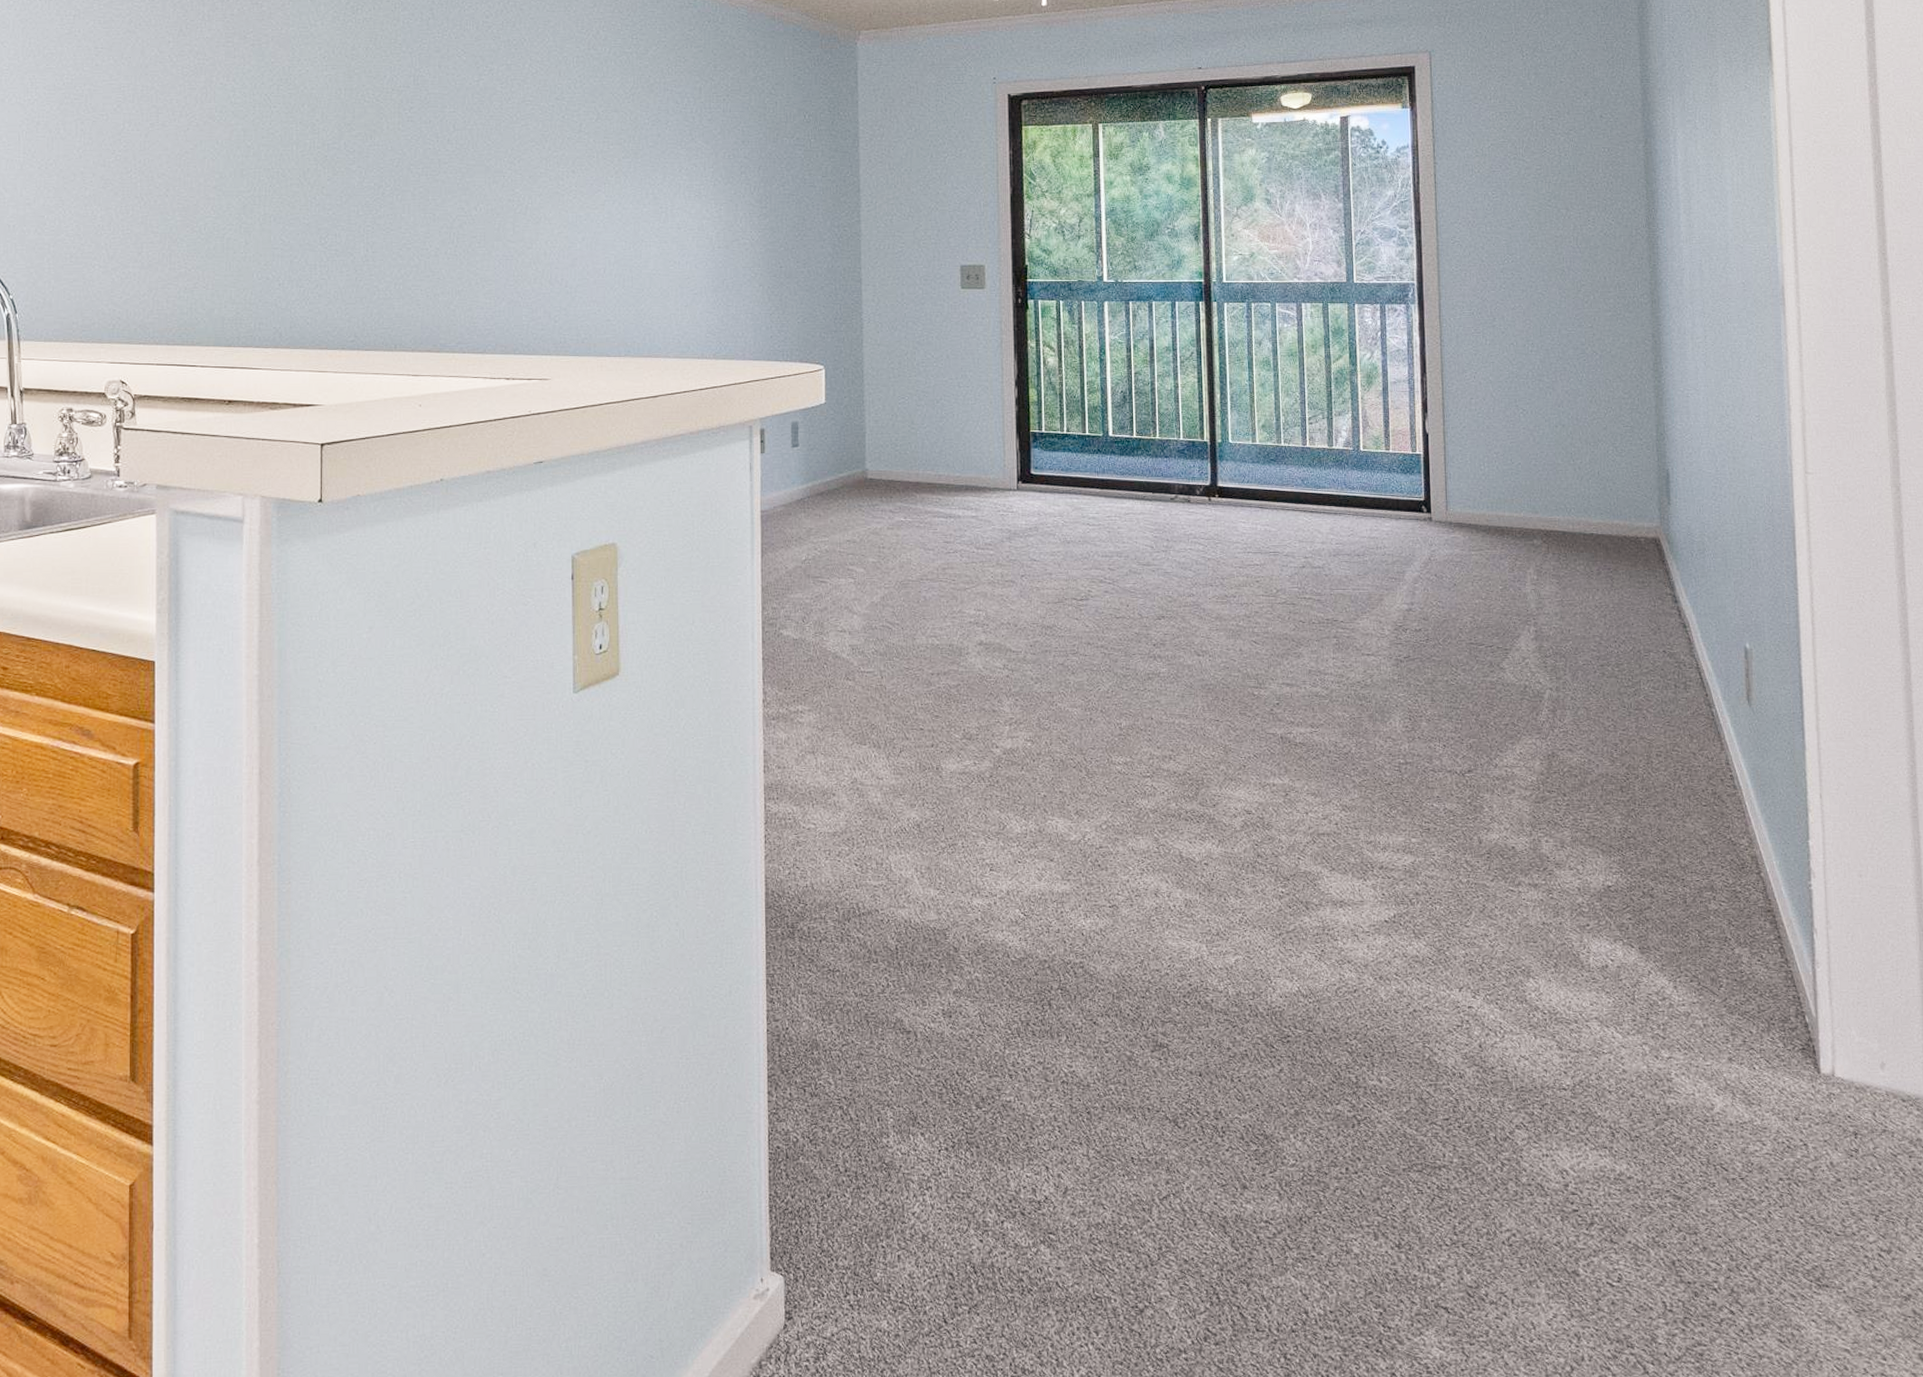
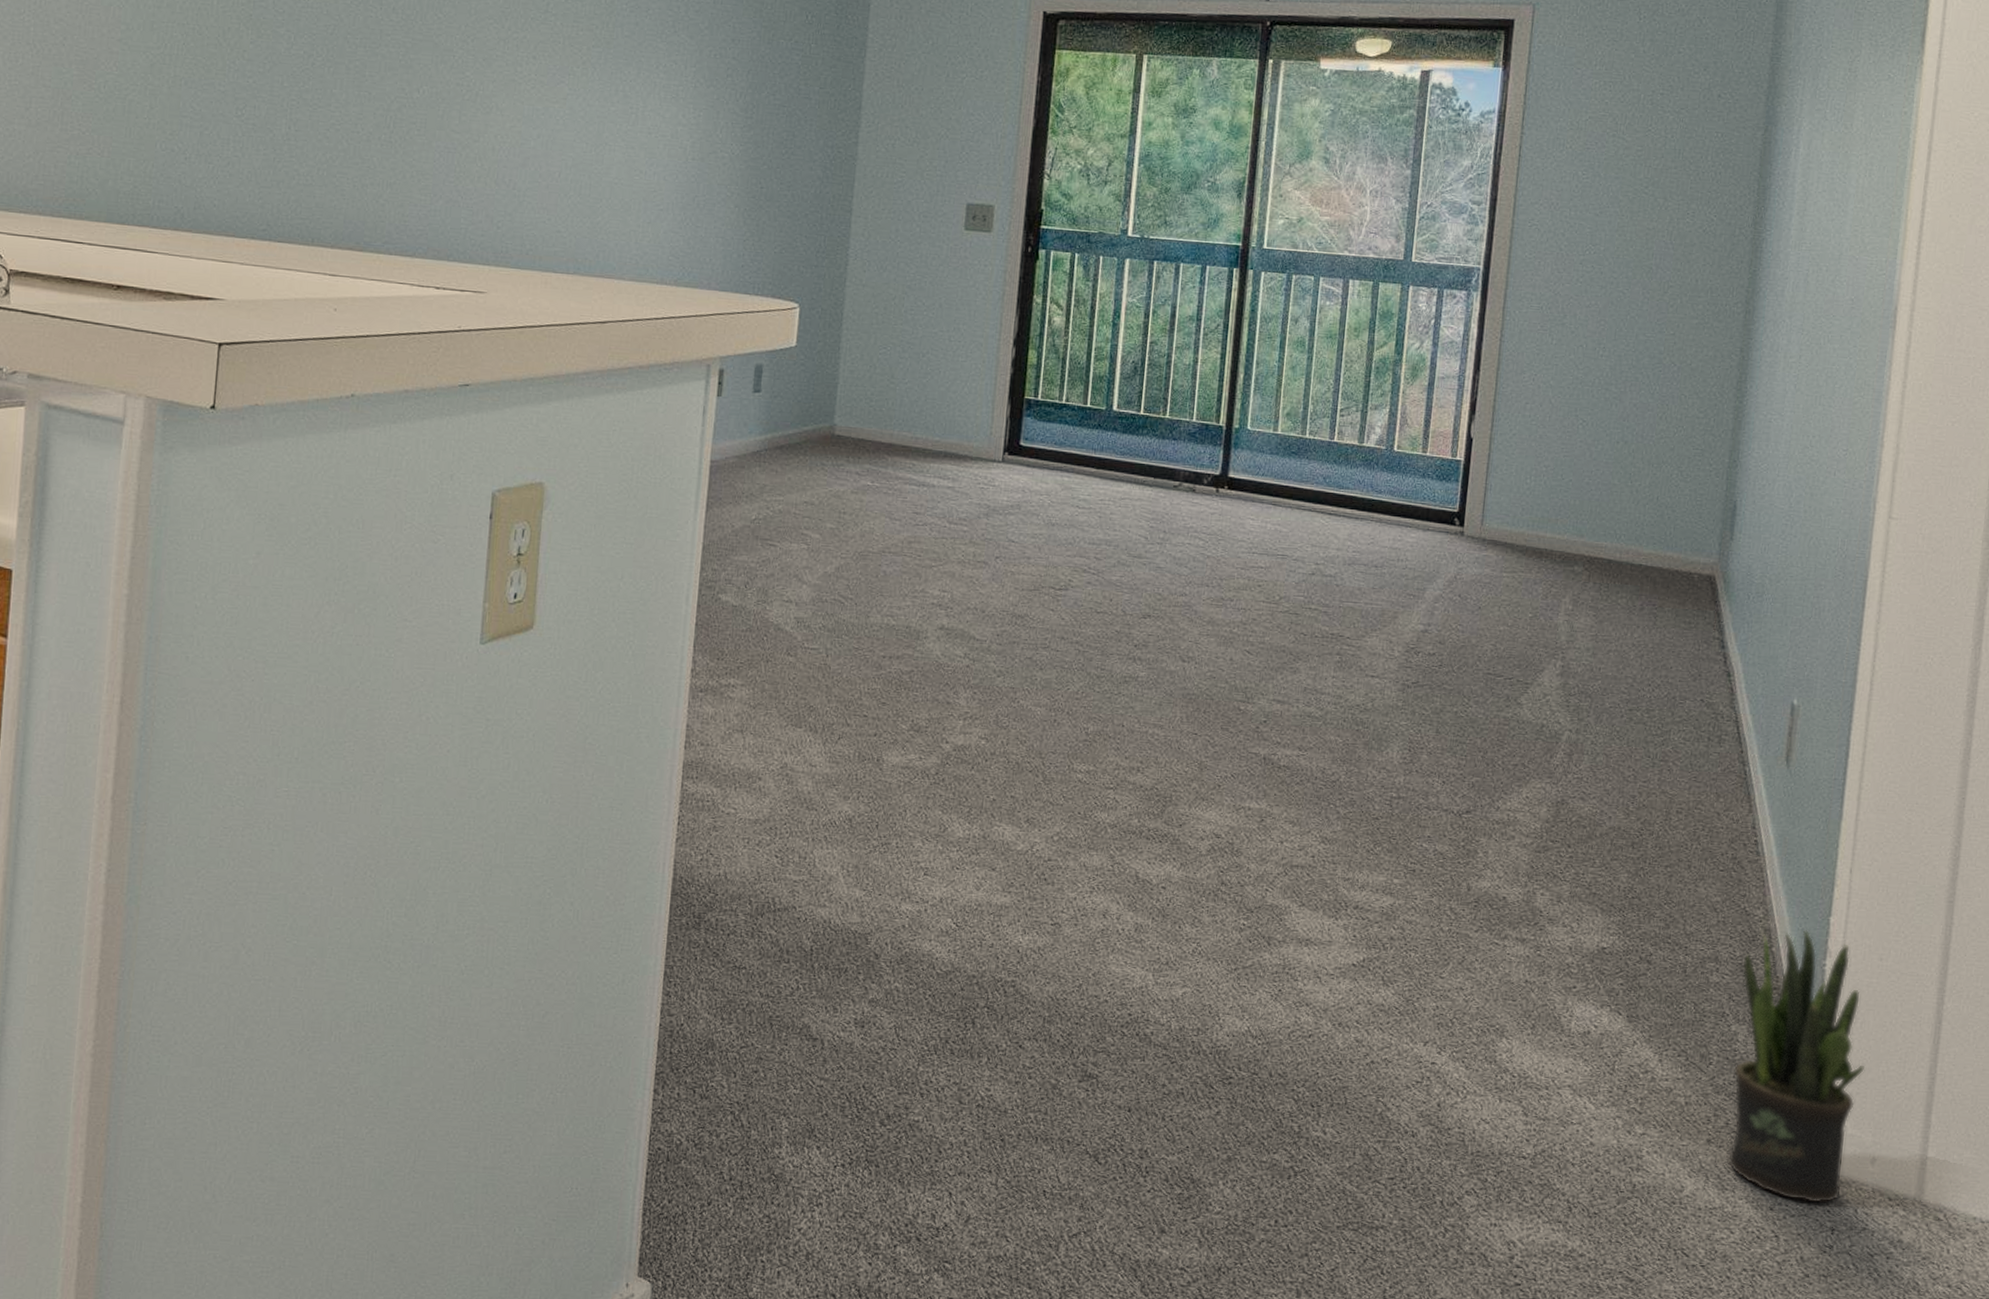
potted plant: none [1736,853,1862,1111] -> present [1727,929,1865,1204]

